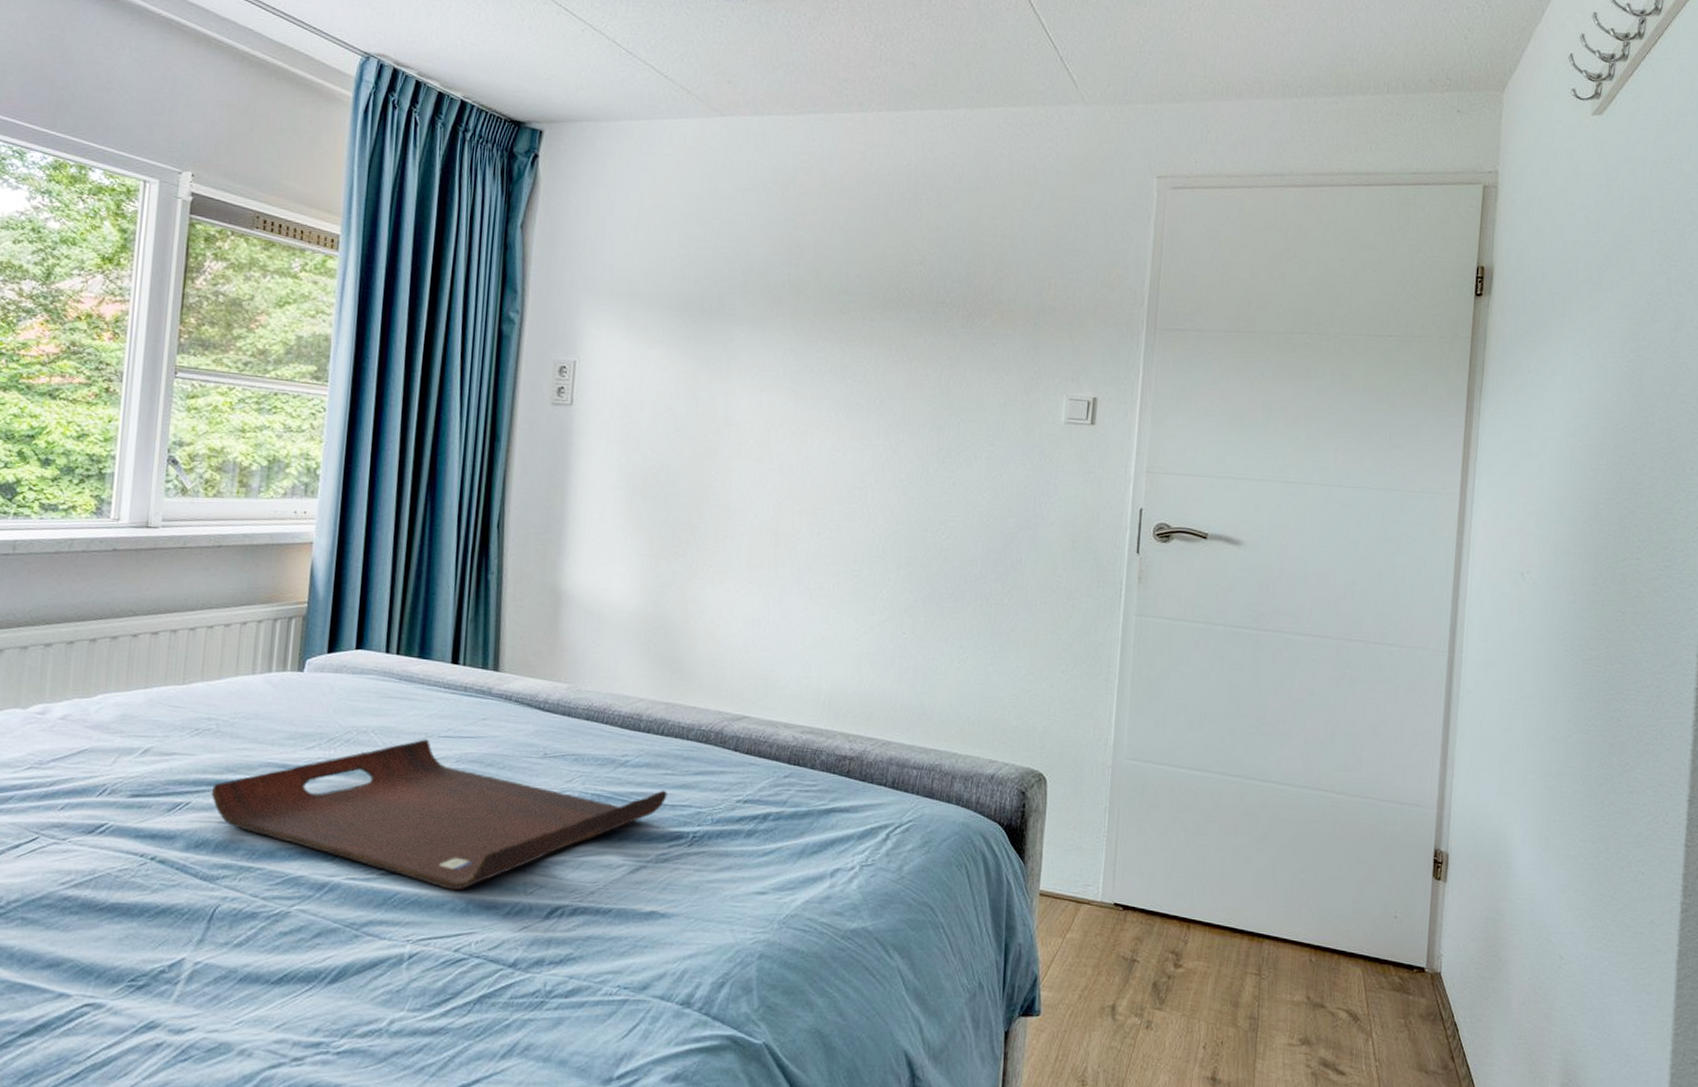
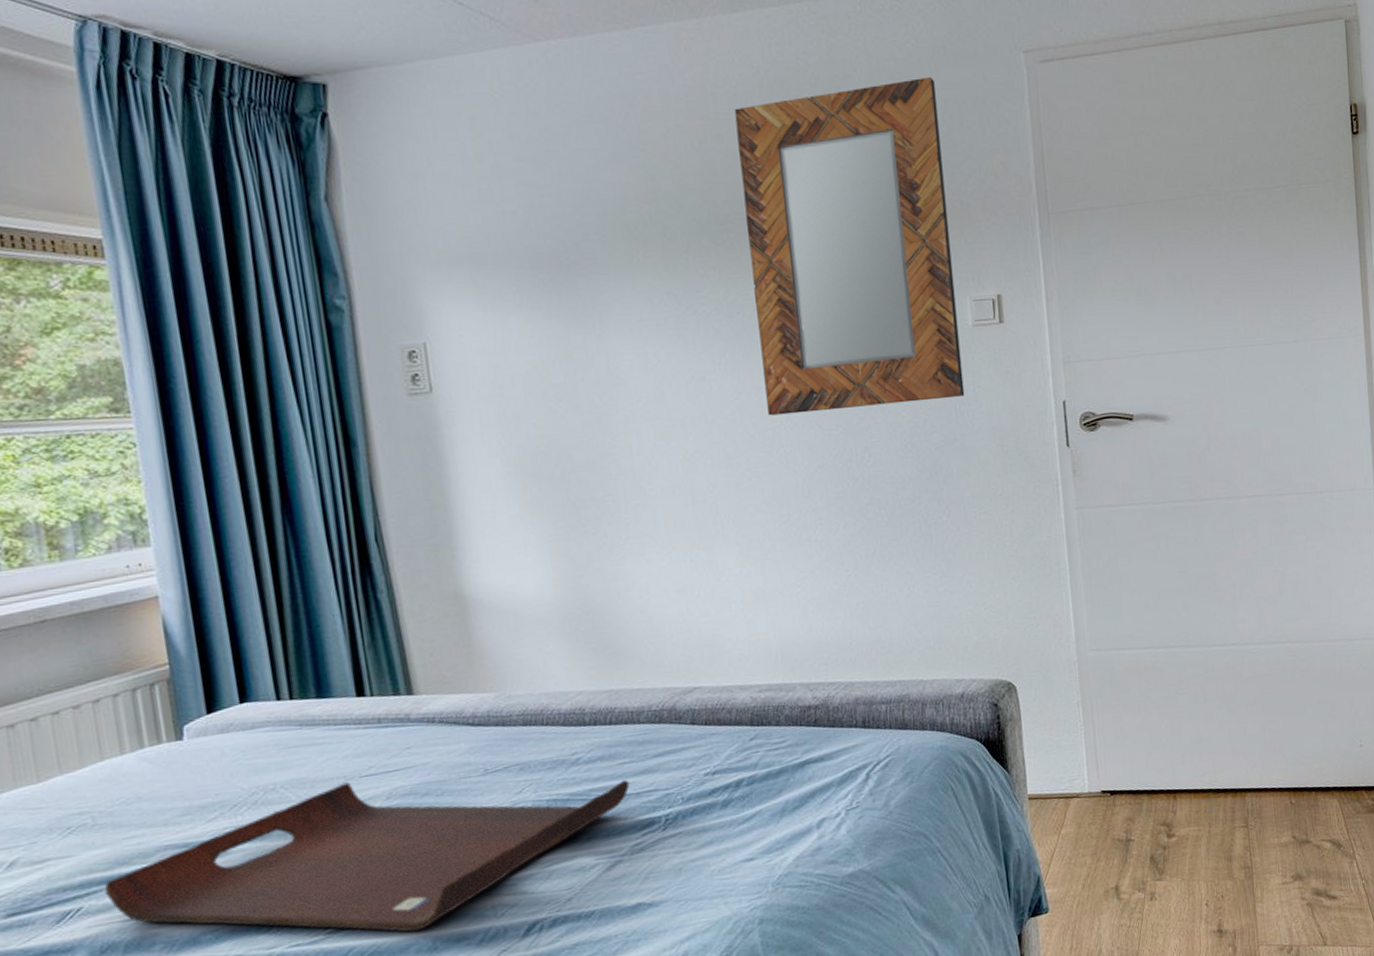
home mirror: none [859,188,1068,488] -> present [734,76,965,416]

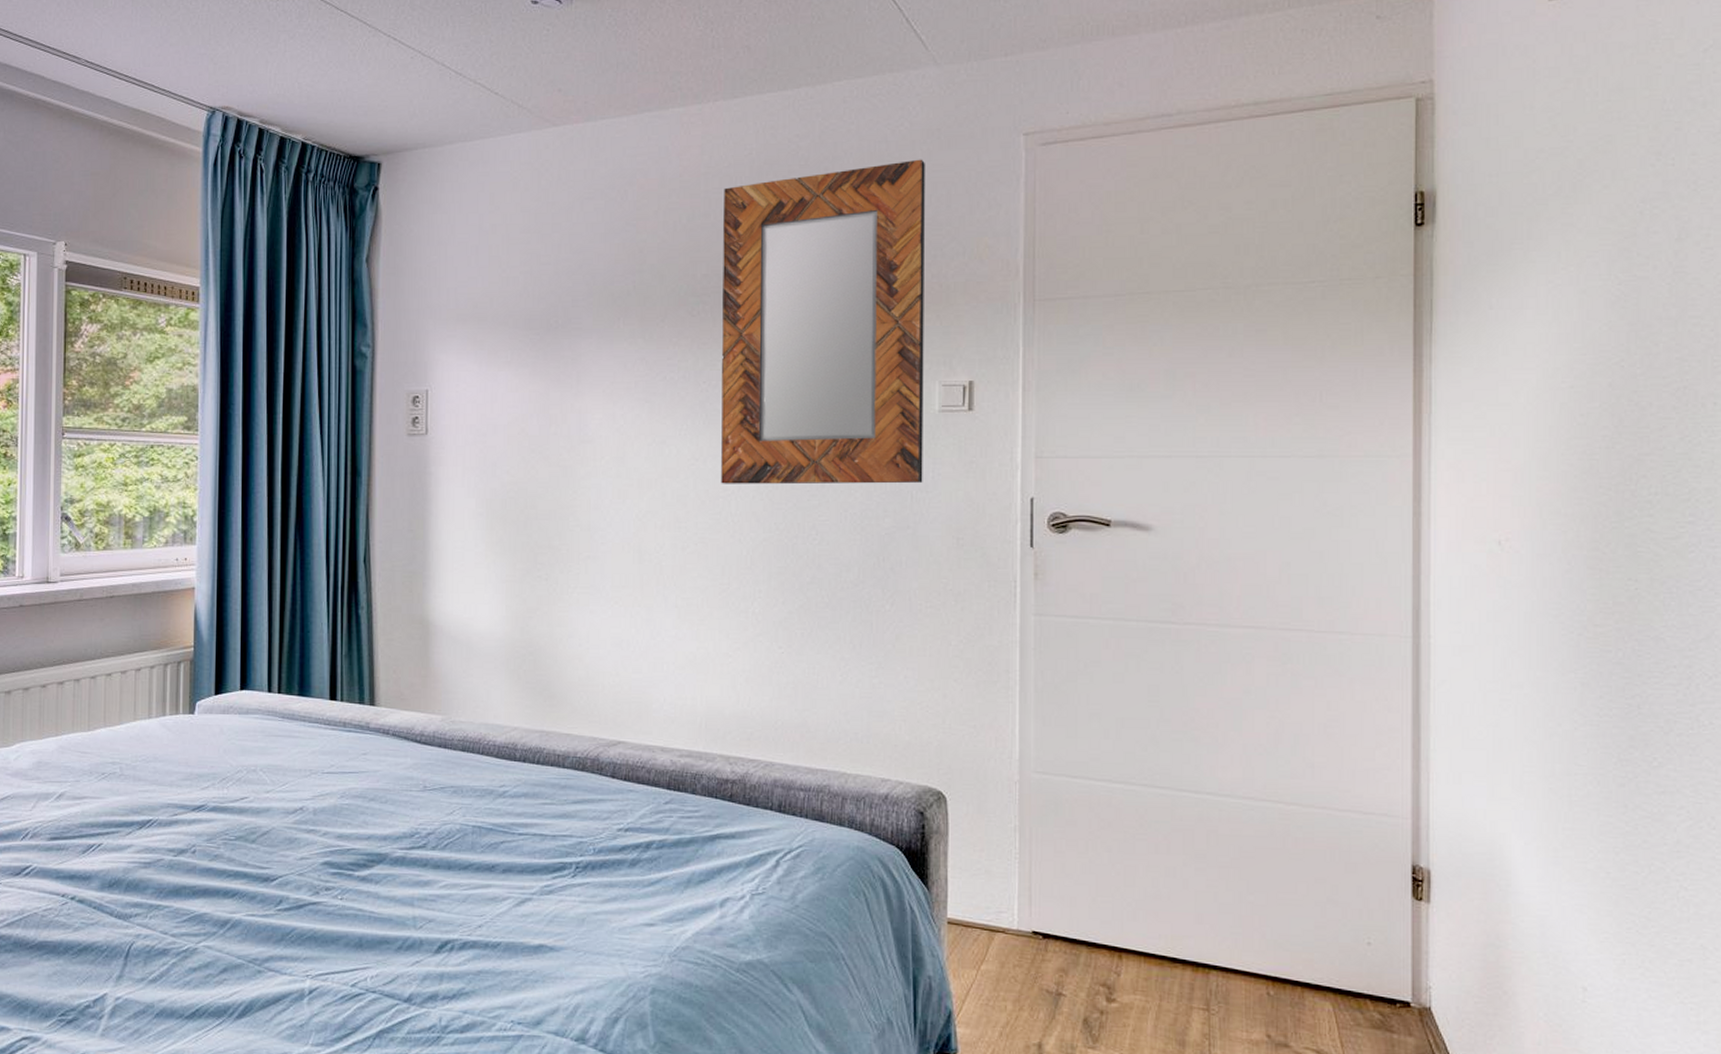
serving tray: present [104,780,630,932] -> none [119,776,548,925]

